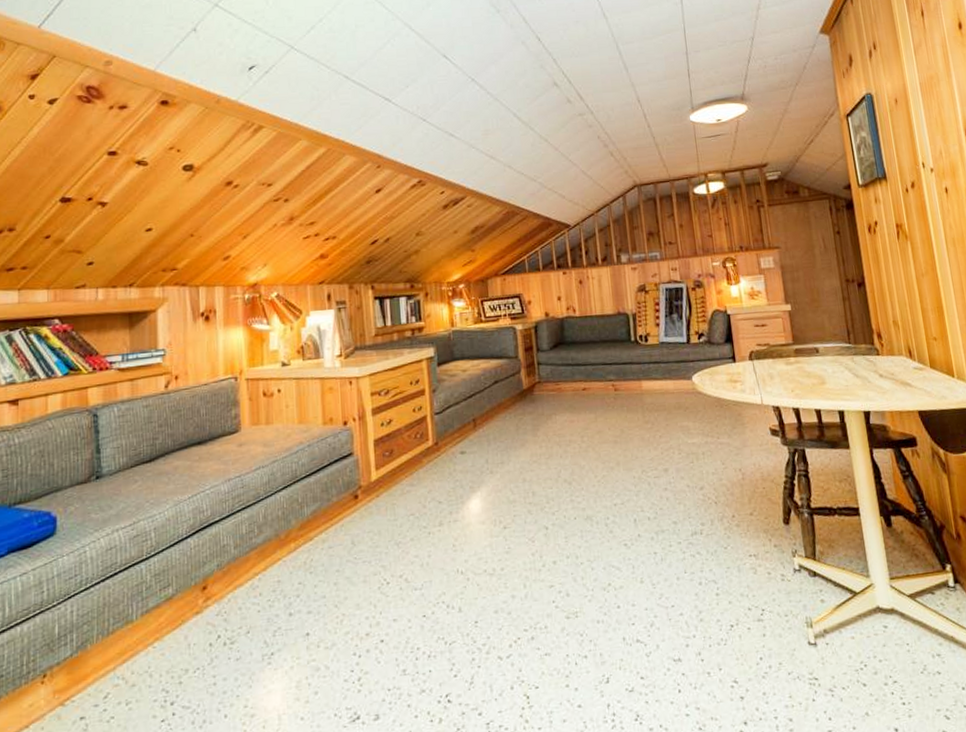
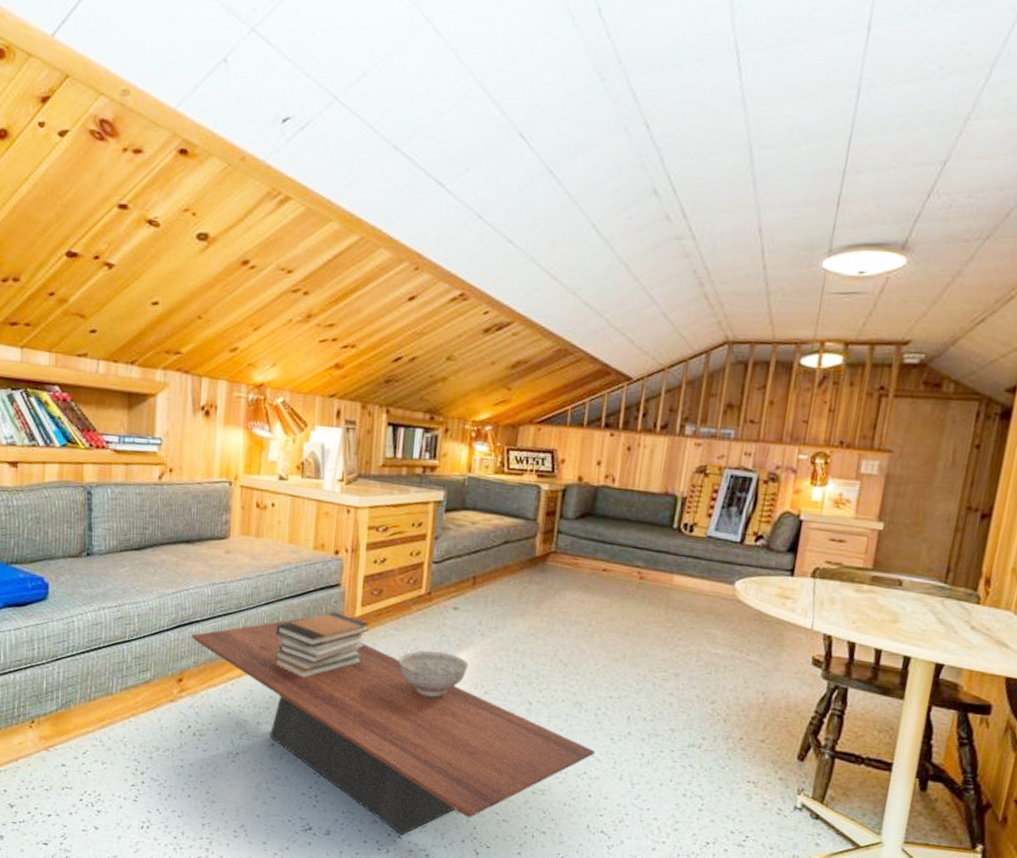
coffee table: none [212,493,614,699] -> present [192,617,596,835]
book stack: none [297,481,386,556] -> present [274,611,369,679]
decorative bowl: none [418,496,484,545] -> present [398,650,468,697]

